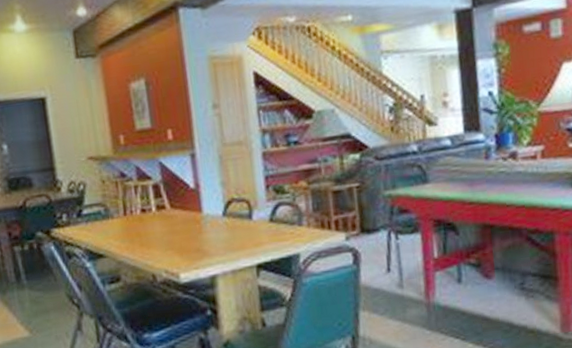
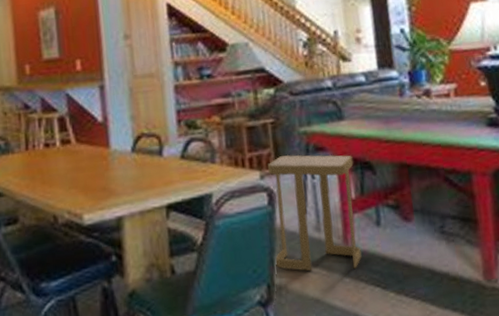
side table: none [352,216,443,324] -> present [267,154,362,271]

